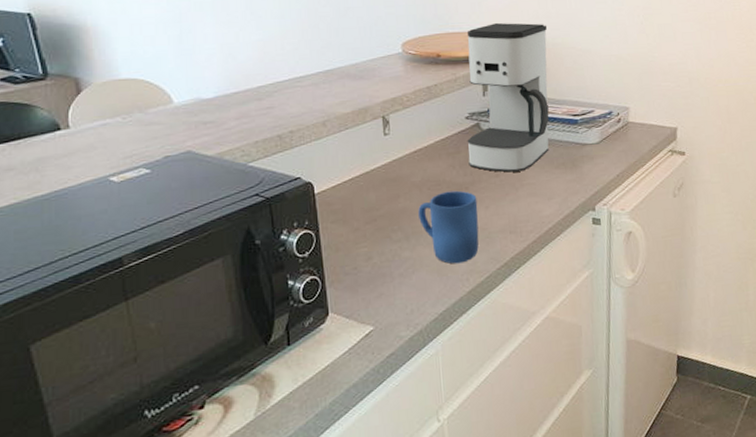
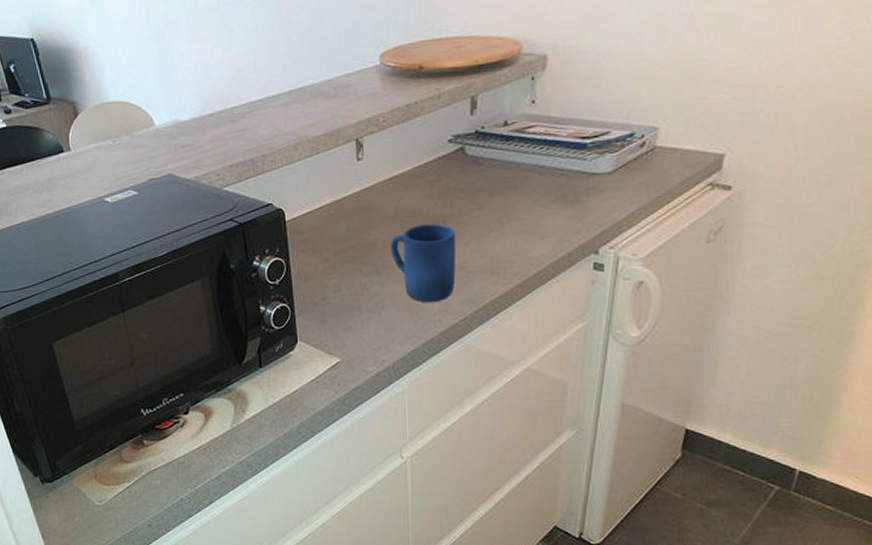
coffee maker: present [467,22,549,173] -> none [448,21,558,205]

